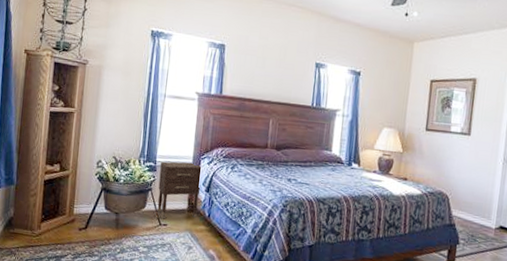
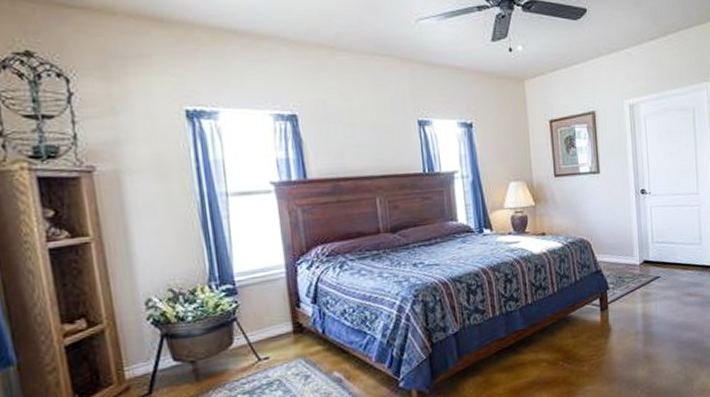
nightstand: present [157,161,201,219] -> none [242,271,307,352]

